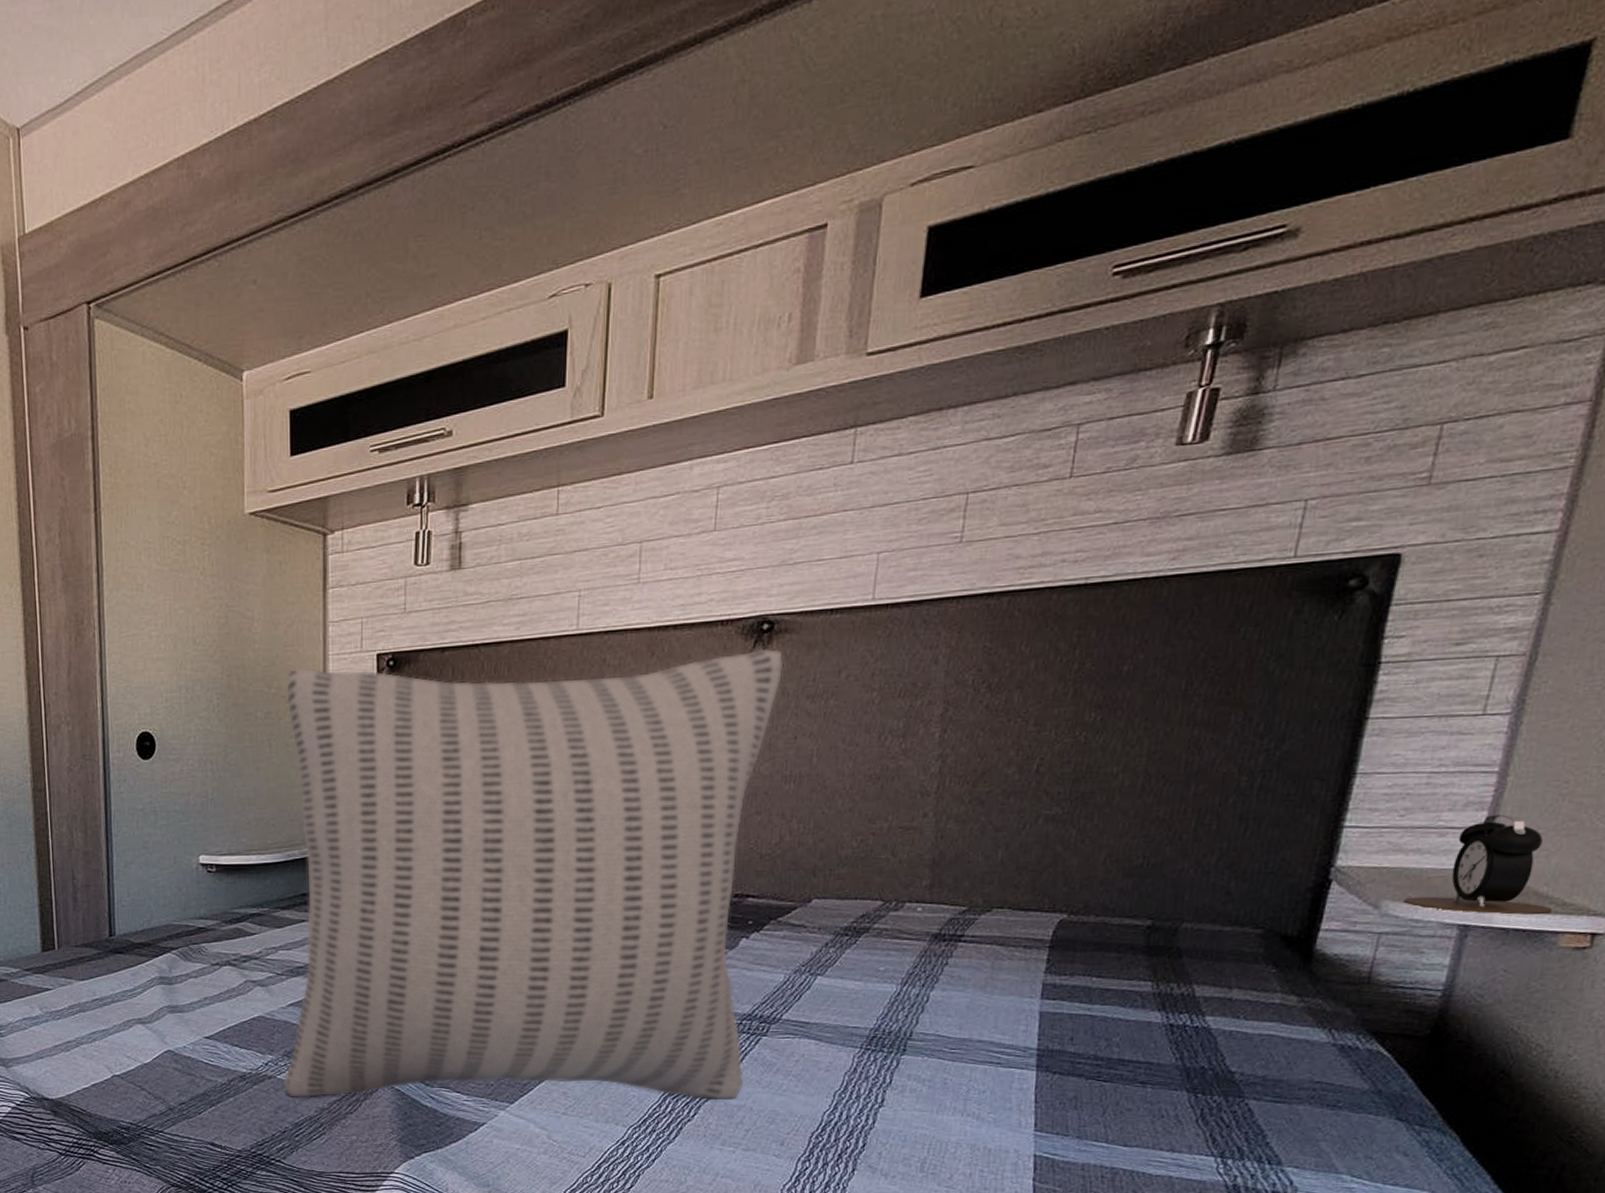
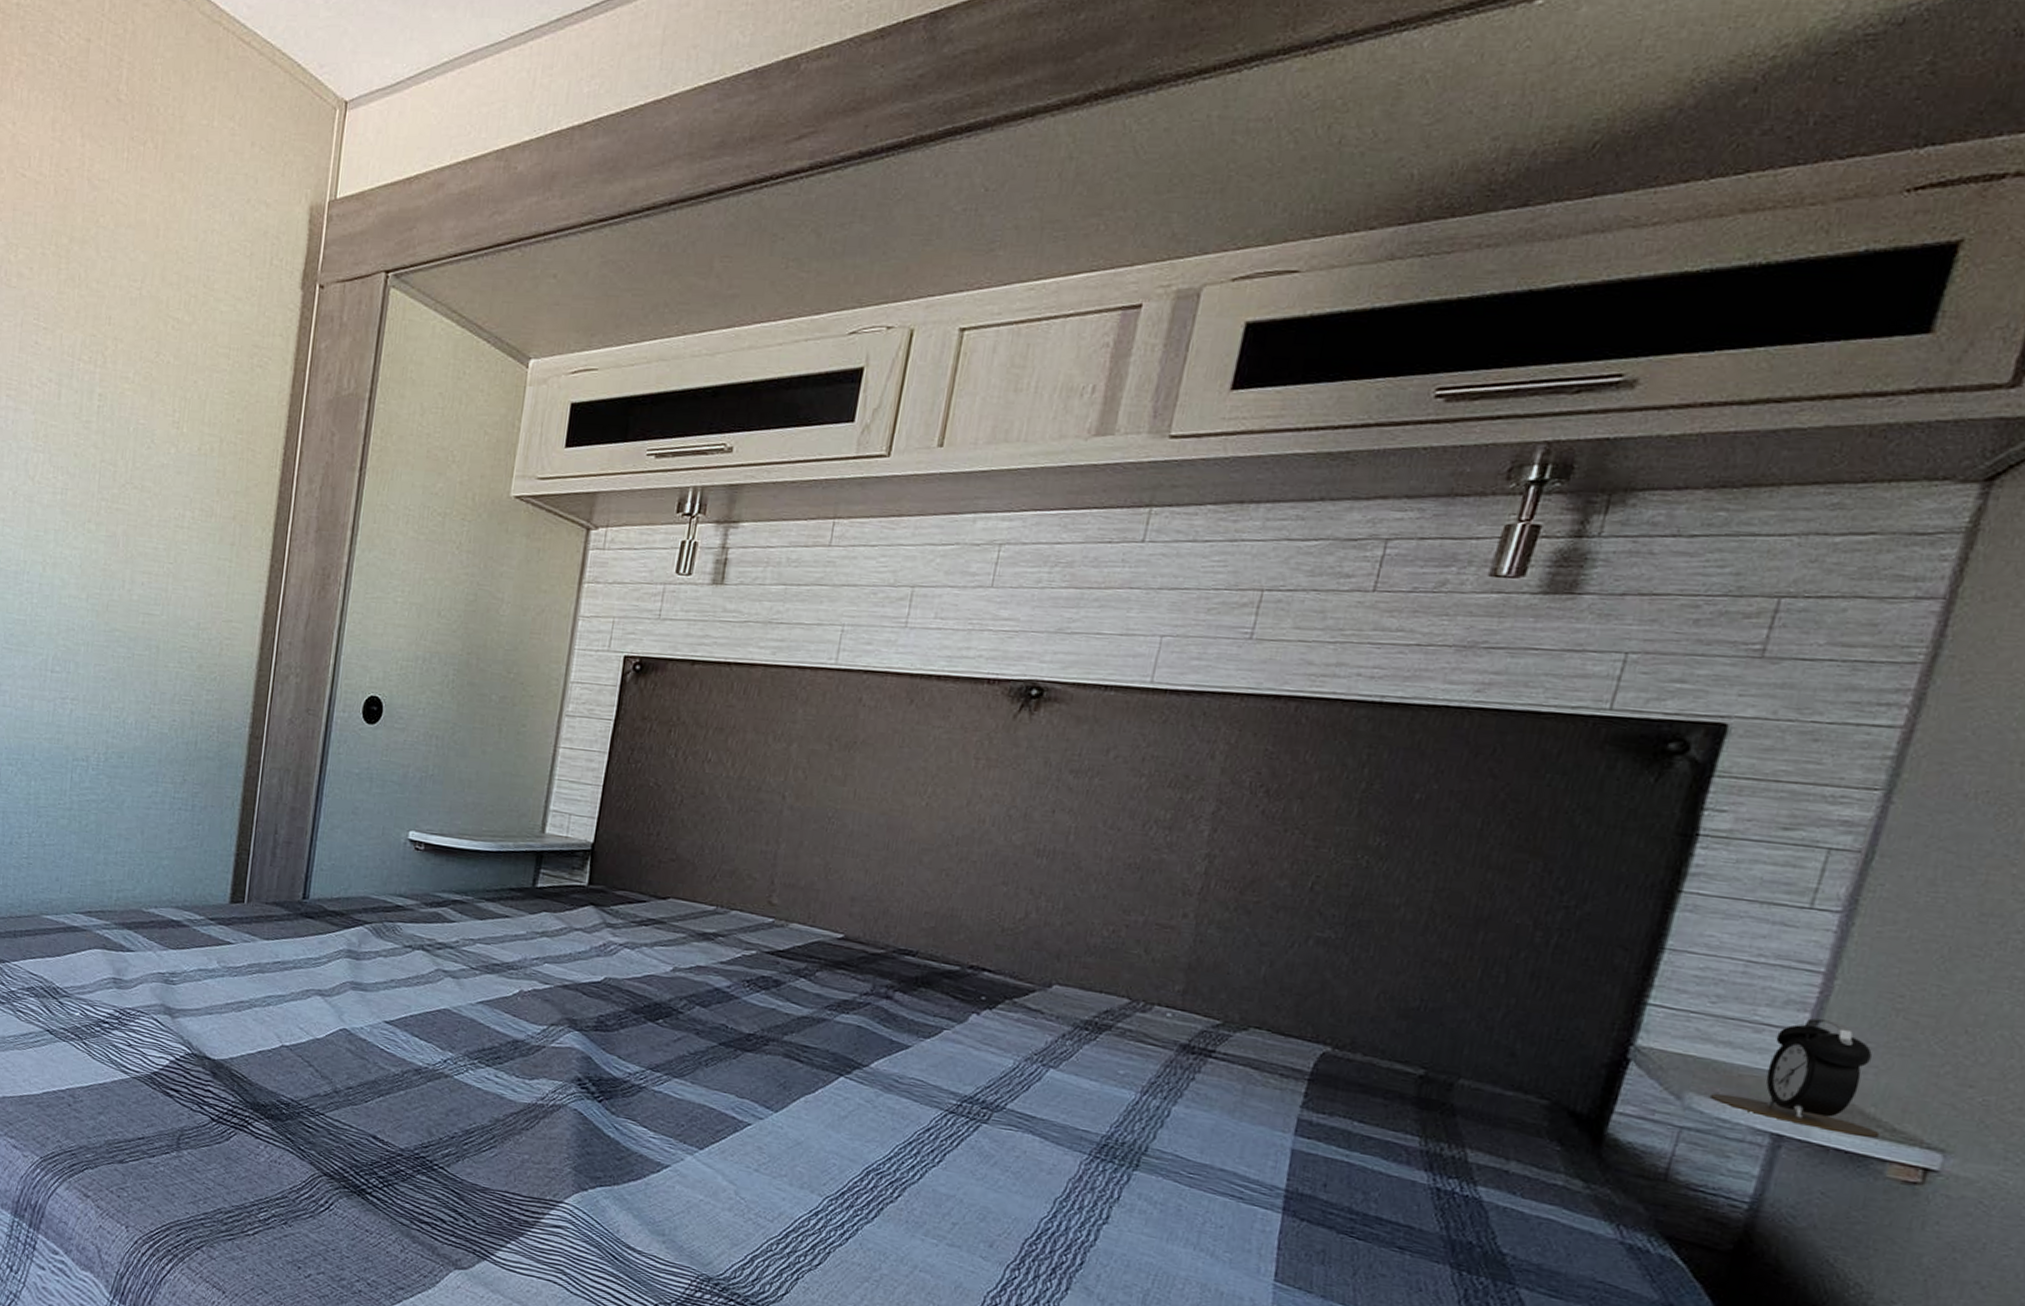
pillow: present [283,648,784,1101] -> none [459,658,1050,1187]

